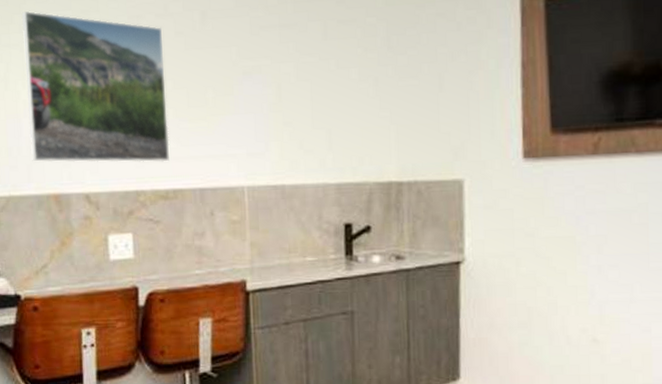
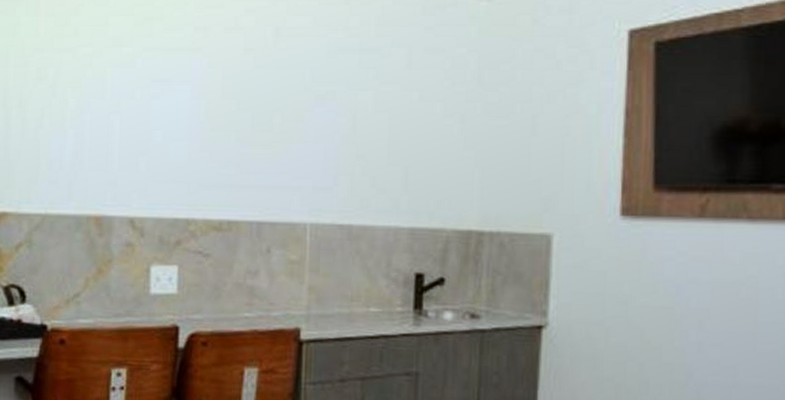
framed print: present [21,11,170,162] -> none [74,13,231,189]

